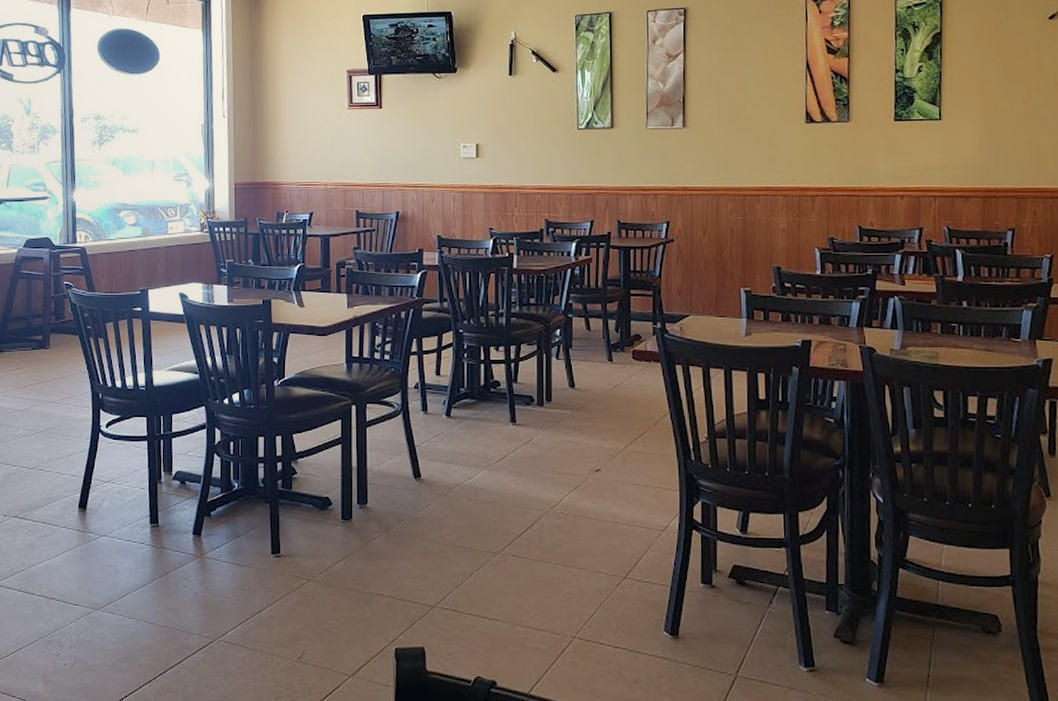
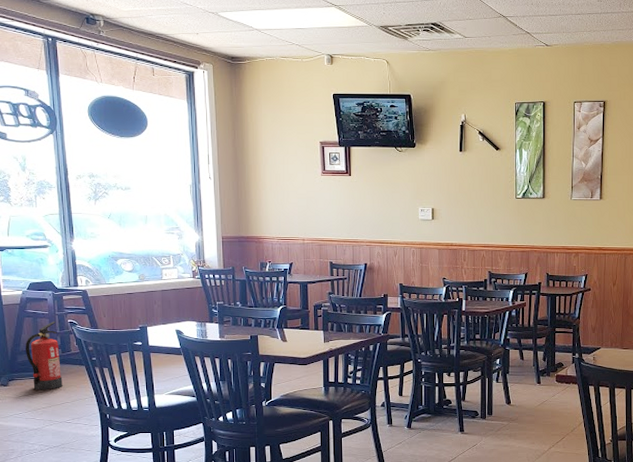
fire extinguisher: none [16,284,54,363] -> present [25,322,63,390]

